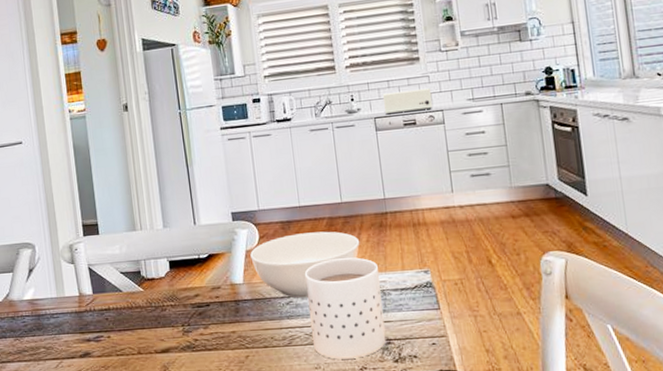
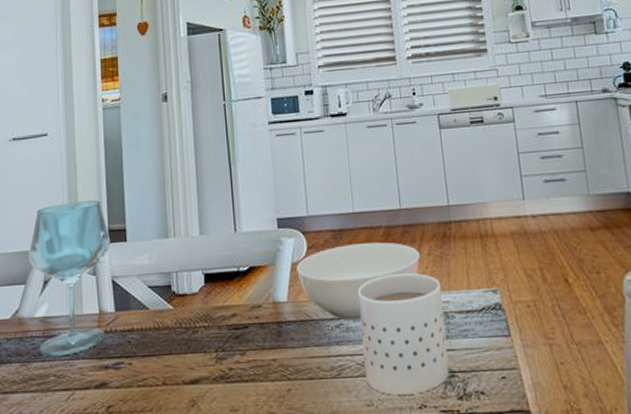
wine glass: none [13,199,86,333] -> present [28,200,111,357]

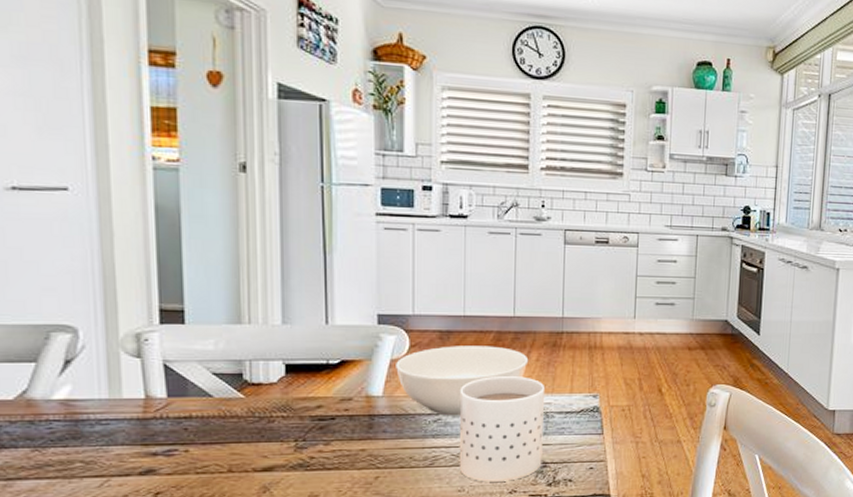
wine glass: present [28,200,111,357] -> none [39,274,163,443]
toaster: present [446,82,502,111] -> none [576,205,630,231]

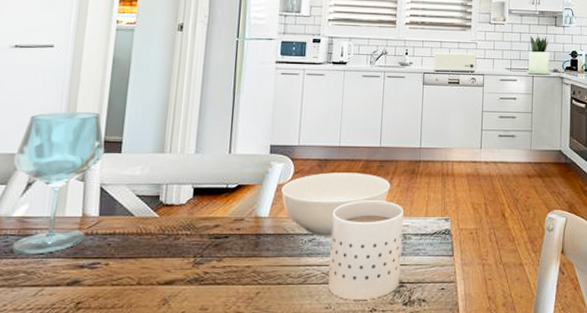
wine glass: none [39,274,163,443] -> present [12,112,105,255]
toaster: none [576,205,630,231] -> present [433,52,477,73]
planter: none [689,186,720,234] -> present [526,35,552,75]

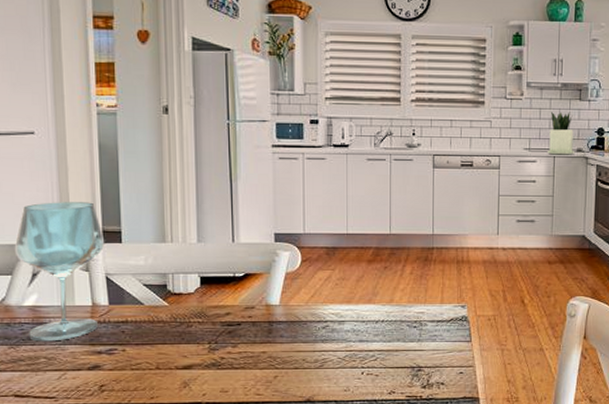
bowl: present [281,172,391,236] -> none [290,260,404,323]
mug: present [327,200,404,300] -> none [344,288,419,383]
toaster: present [433,52,477,73] -> none [443,132,492,154]

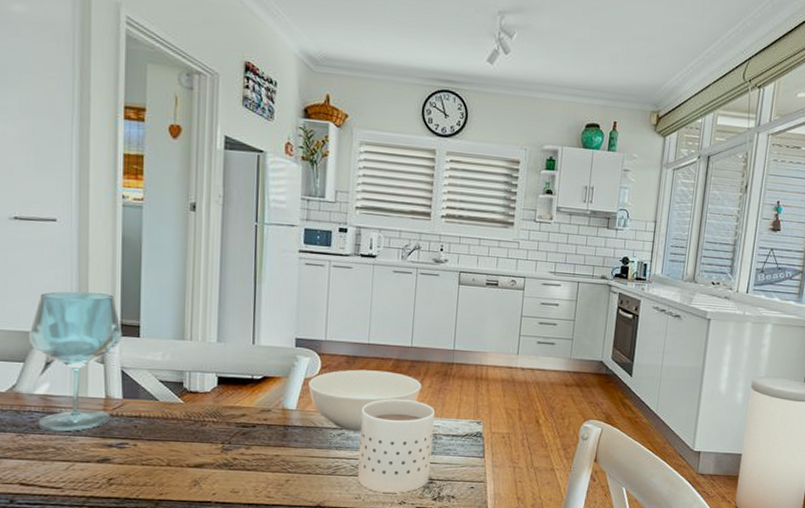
bowl: none [290,260,404,323] -> present [308,369,422,432]
mug: none [344,288,419,383] -> present [357,399,436,493]
planter: present [546,111,576,155] -> none [571,237,600,282]

